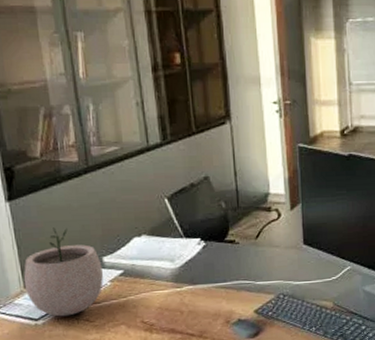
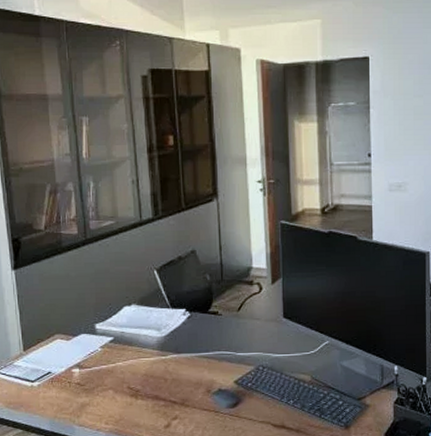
plant pot: present [23,227,103,317] -> none [23,295,95,380]

